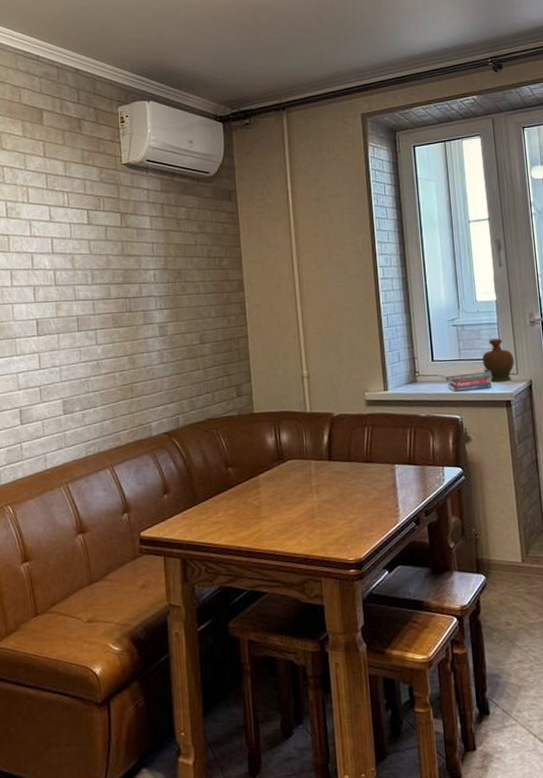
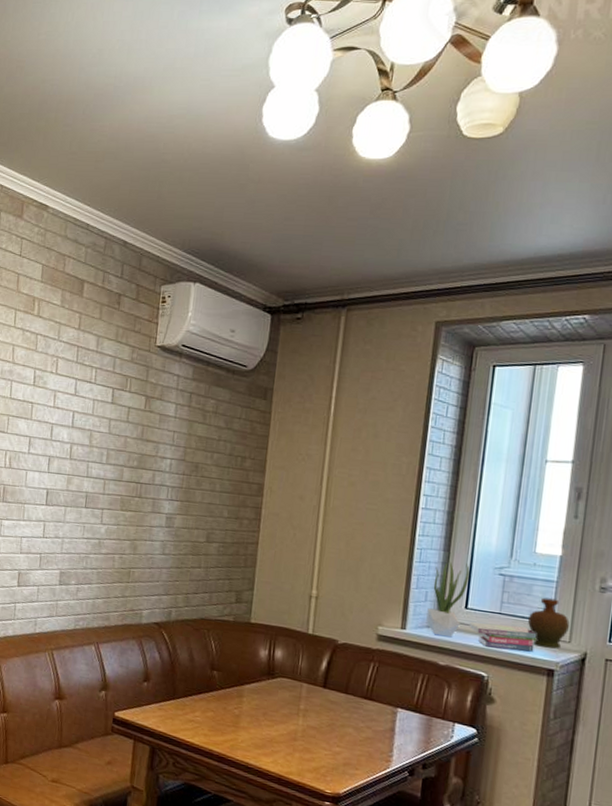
potted plant: none [402,321,431,391] -> present [426,561,470,638]

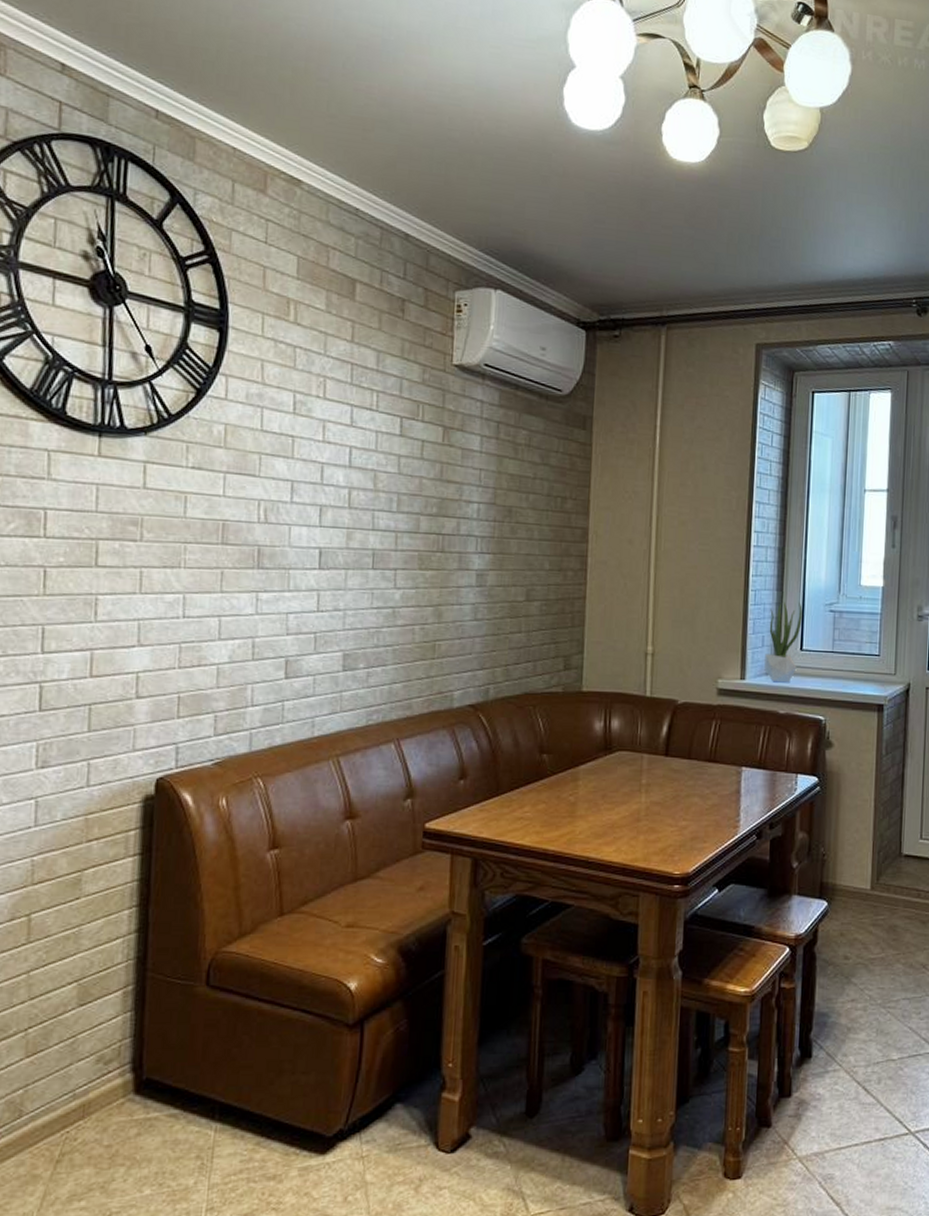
books: present [469,622,537,652] -> none [805,663,867,690]
decorative vase: present [527,597,569,649] -> none [857,631,894,684]

